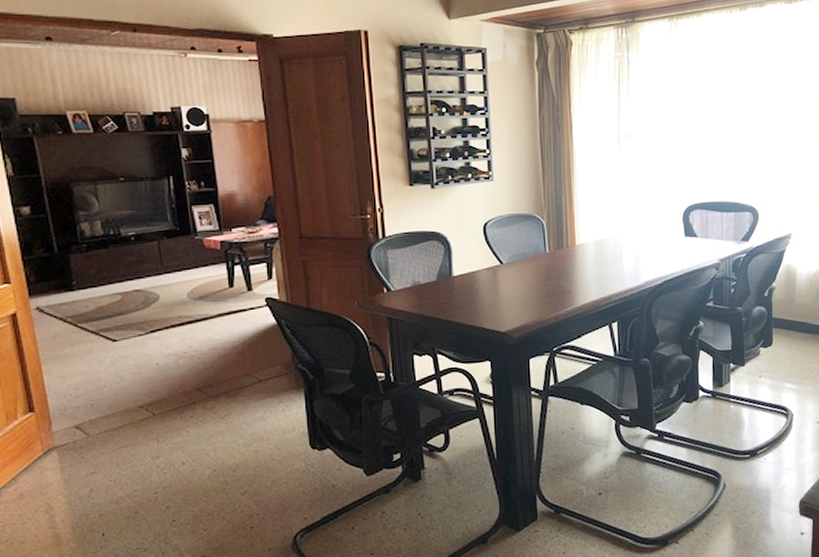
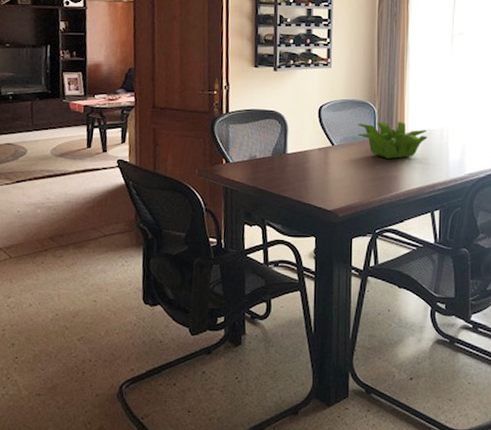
plant: none [526,232,600,273] -> present [358,121,428,159]

